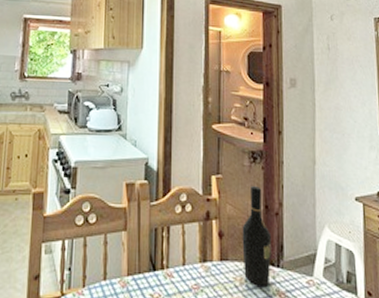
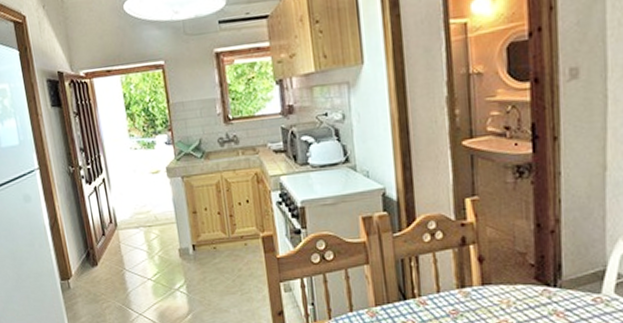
wine bottle: present [242,185,271,286] -> none [507,203,546,307]

